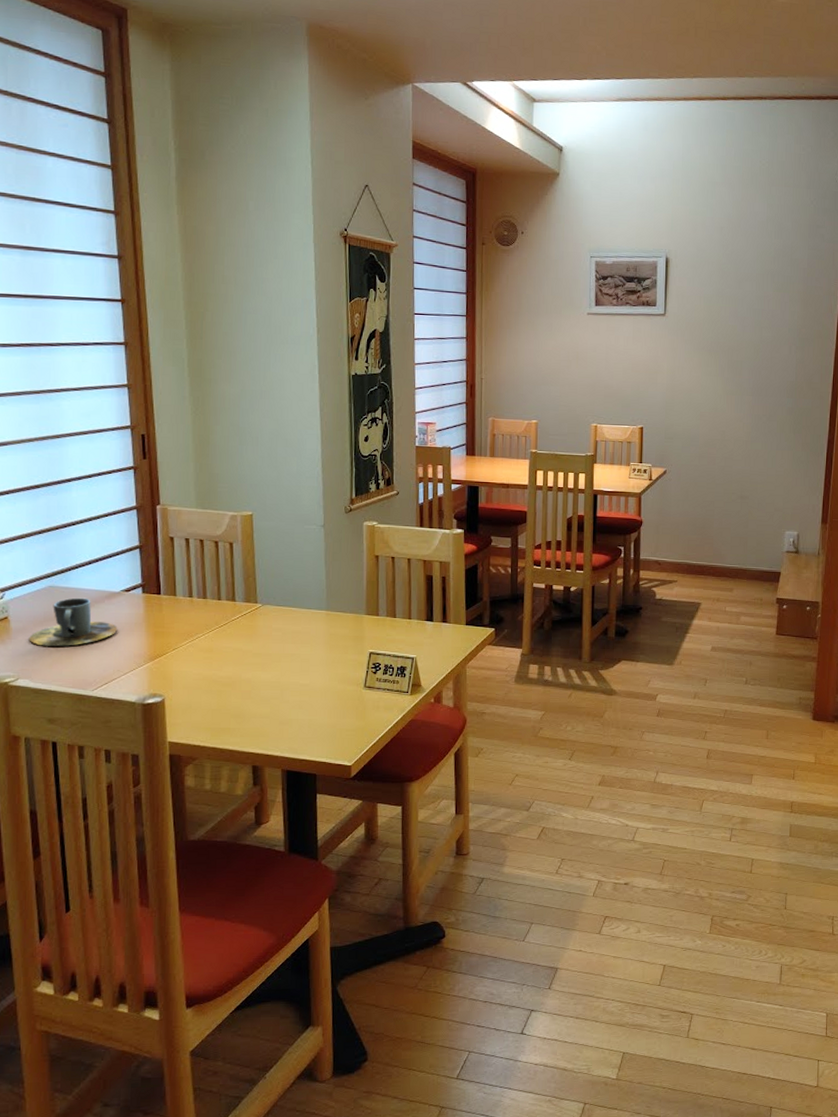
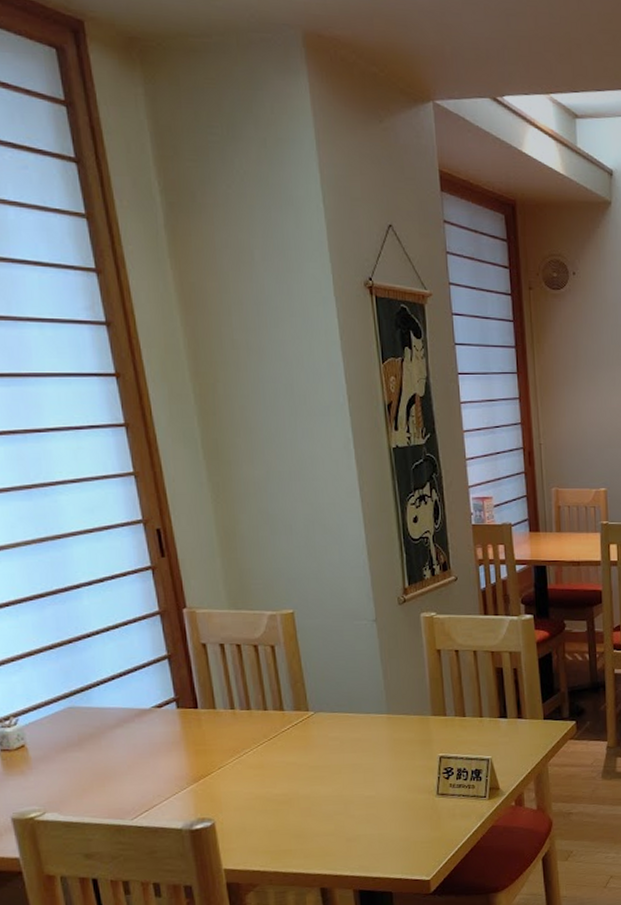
cup: present [29,597,118,646] -> none [52,717,153,775]

